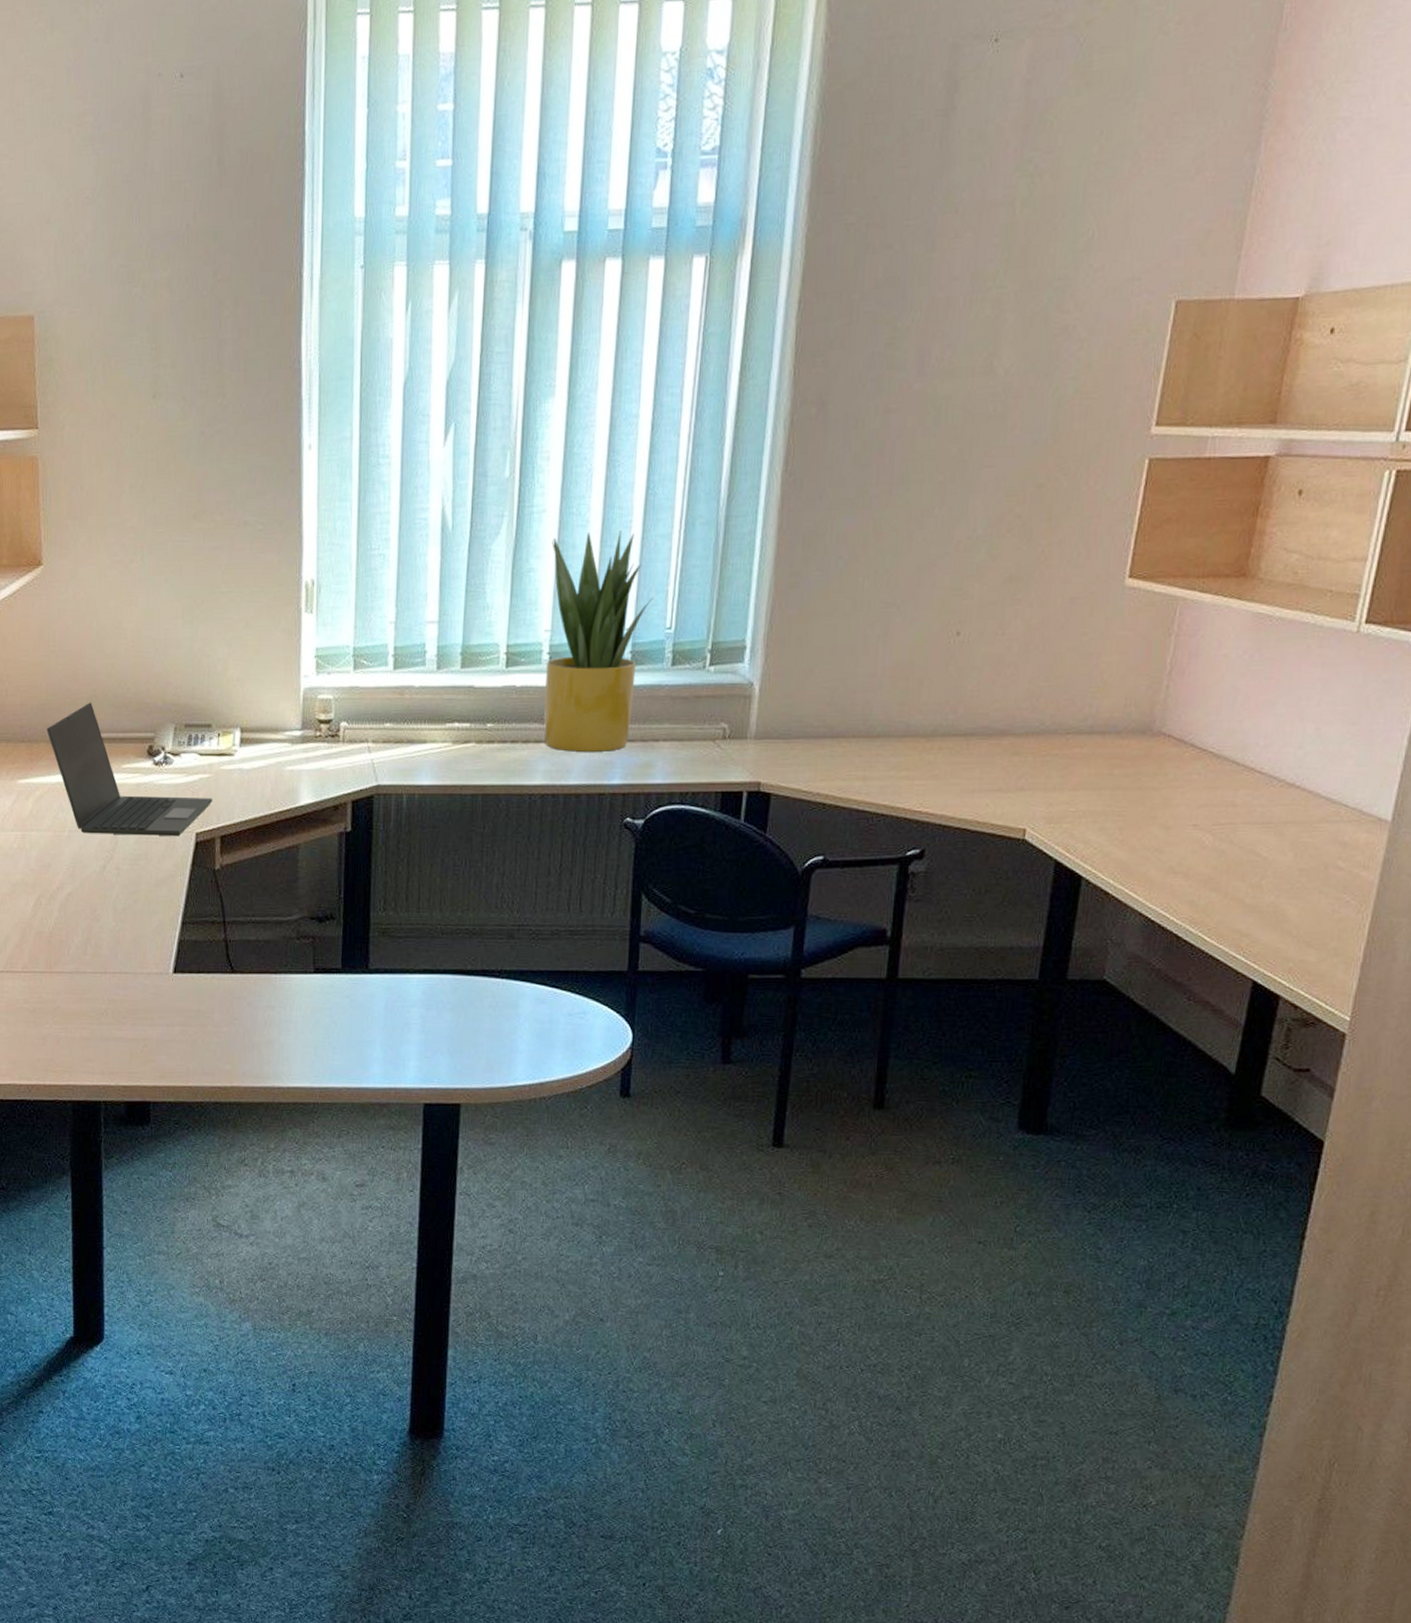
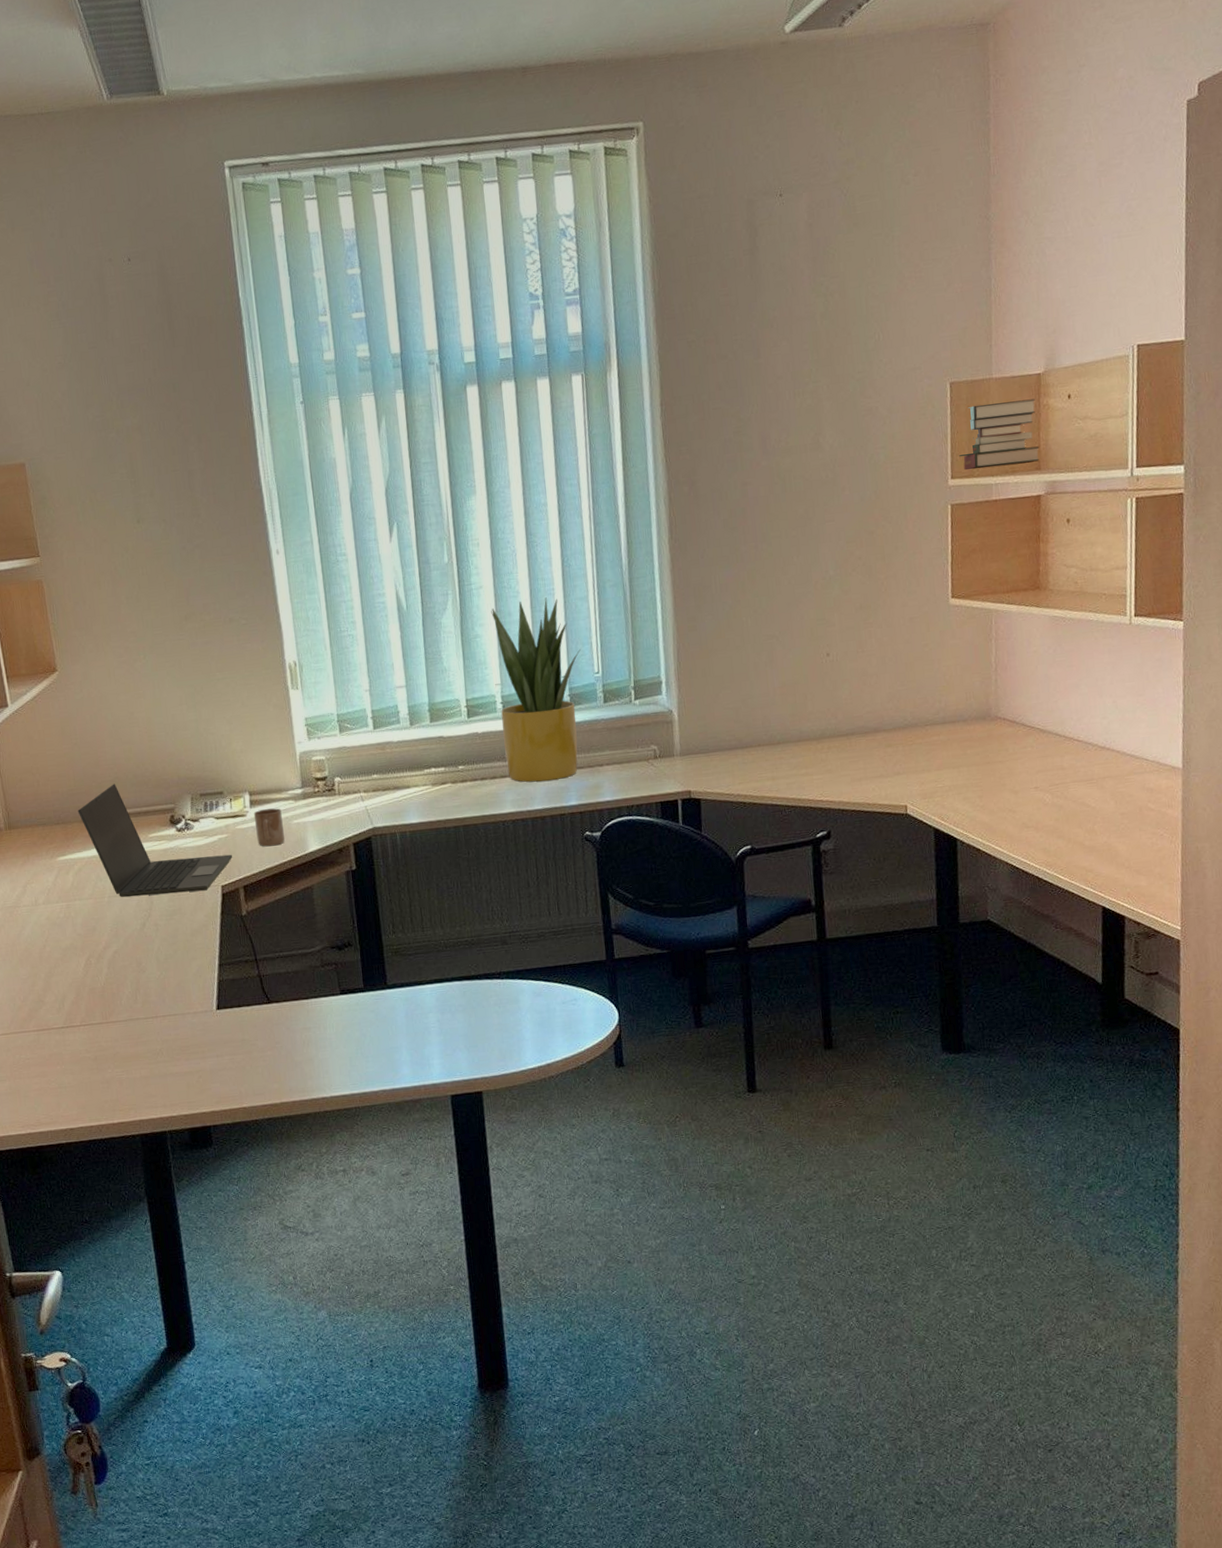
mug: none [242,750,275,794] -> present [253,808,285,847]
books: none [1171,330,1285,417] -> present [959,398,1040,471]

